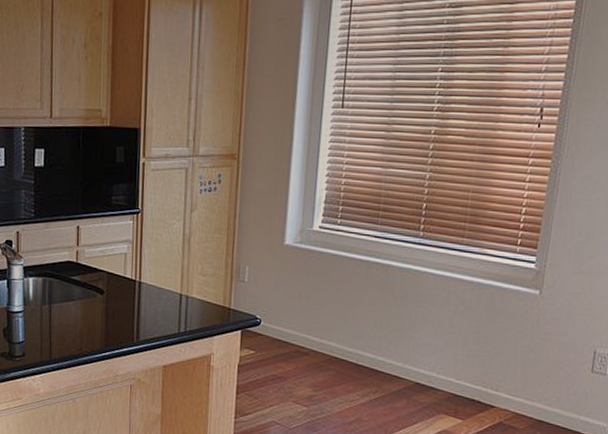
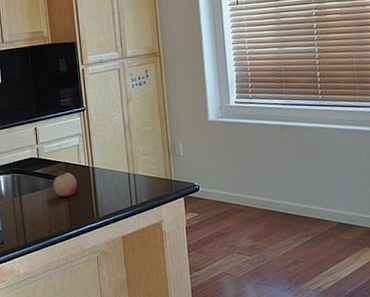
fruit: none [90,284,118,313] -> present [53,172,77,197]

